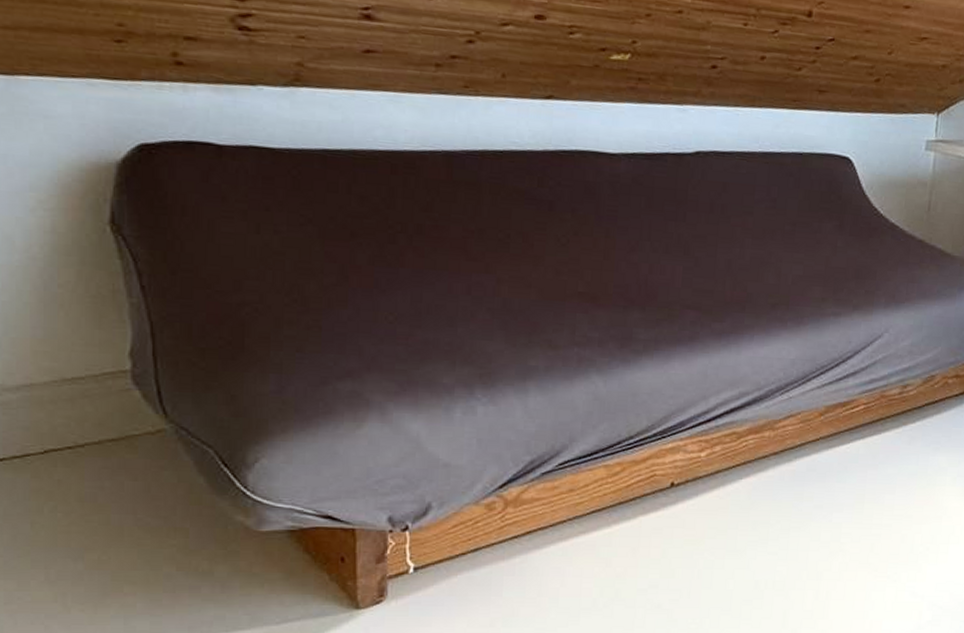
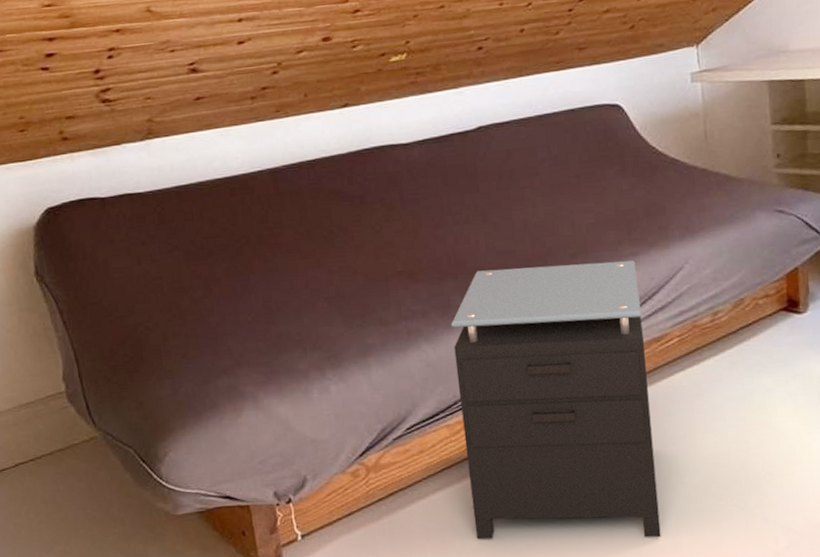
nightstand: none [617,306,836,603] -> present [451,260,661,540]

